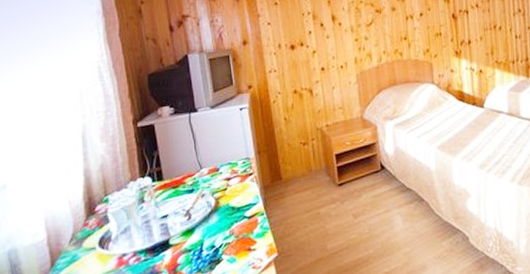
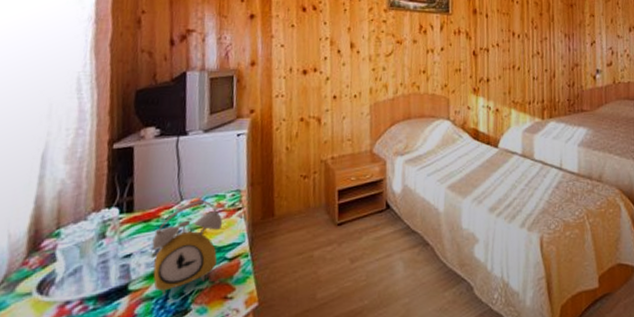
alarm clock: none [182,168,239,248] -> present [152,200,223,295]

